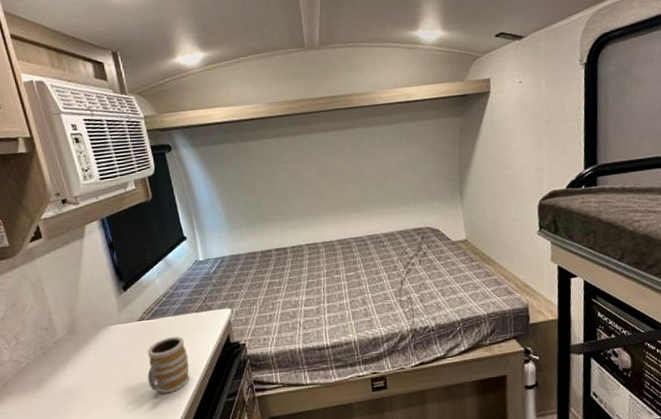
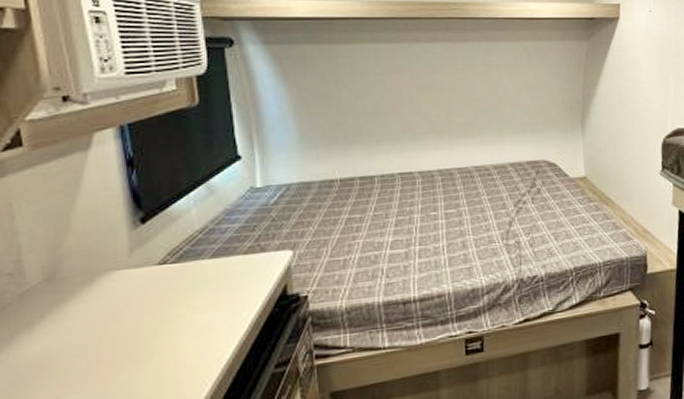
mug: present [147,336,190,394] -> none [162,285,226,365]

